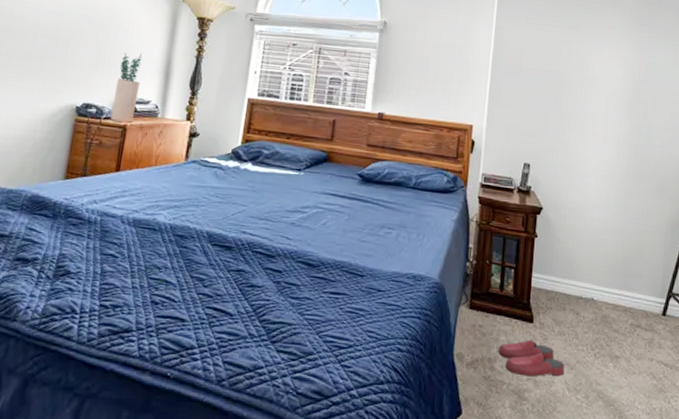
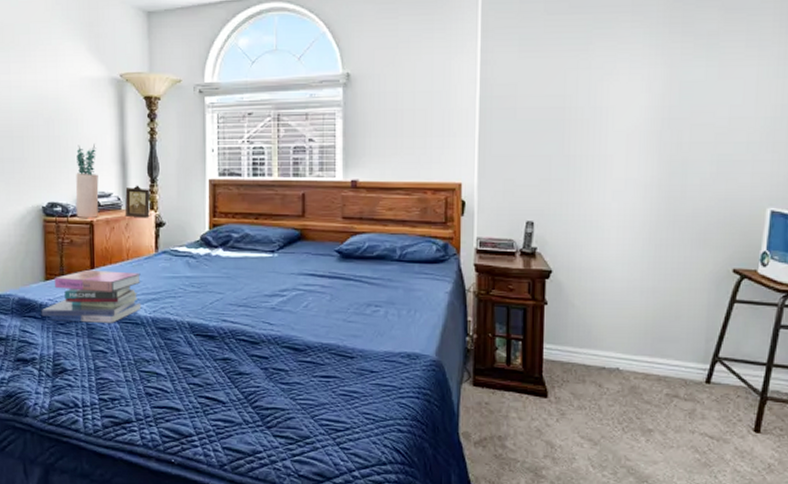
books: none [53,171,167,227] -> present [41,269,142,323]
photo frame: none [161,96,189,128] -> present [125,185,151,218]
slippers: present [498,339,565,377] -> none [509,415,588,454]

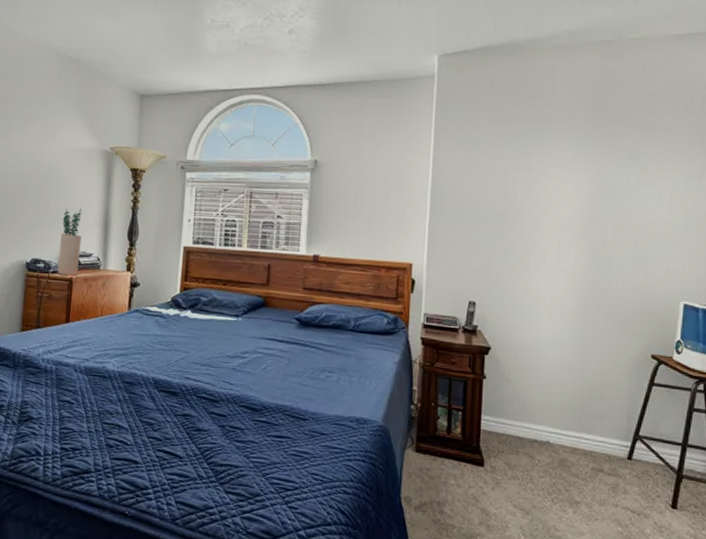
books: present [41,269,142,323] -> none [13,323,112,375]
photo frame: present [125,185,151,218] -> none [104,247,128,278]

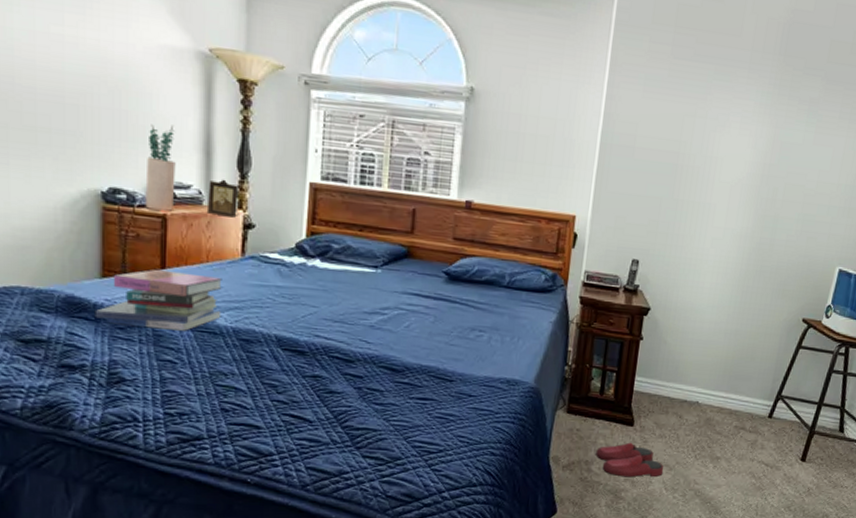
books: none [13,323,112,375] -> present [94,269,222,331]
photo frame: none [104,247,128,278] -> present [208,179,239,218]
slippers: none [447,483,520,521] -> present [596,442,664,478]

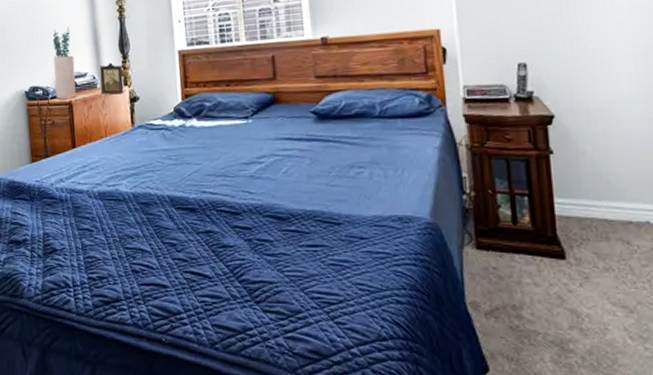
books: present [94,269,222,331] -> none [29,149,122,202]
slippers: present [596,442,664,478] -> none [523,279,622,324]

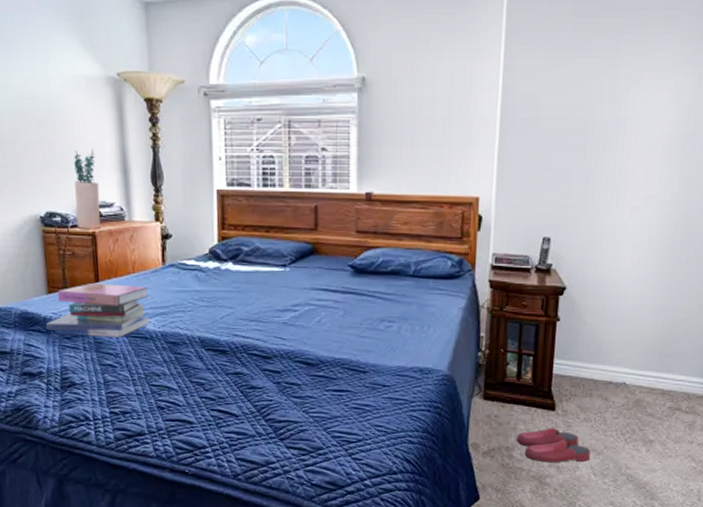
books: none [29,149,122,202] -> present [45,282,150,337]
photo frame: present [99,62,125,95] -> none [128,194,157,230]
slippers: none [523,279,622,324] -> present [517,427,591,463]

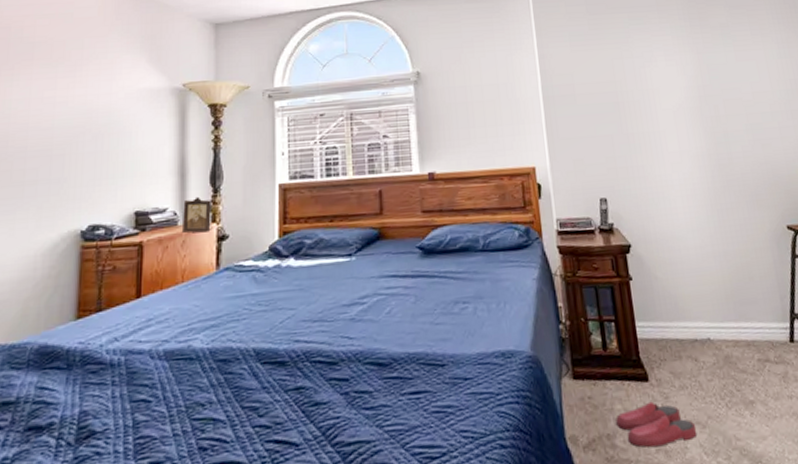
books: present [45,282,150,337] -> none [67,296,198,369]
vase: present [74,149,101,230] -> none [122,156,152,241]
photo frame: none [128,194,157,230] -> present [183,196,213,233]

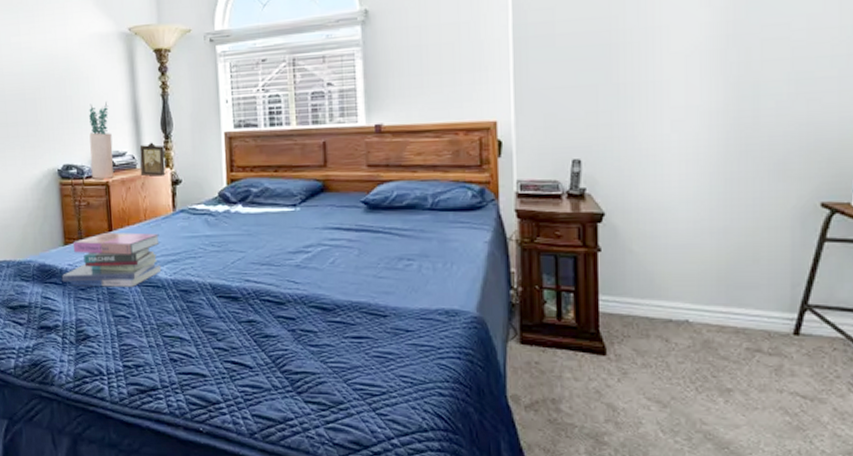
books: none [67,296,198,369] -> present [61,232,162,287]
vase: none [122,156,152,241] -> present [89,101,114,180]
slippers: present [615,401,698,448] -> none [563,374,656,418]

